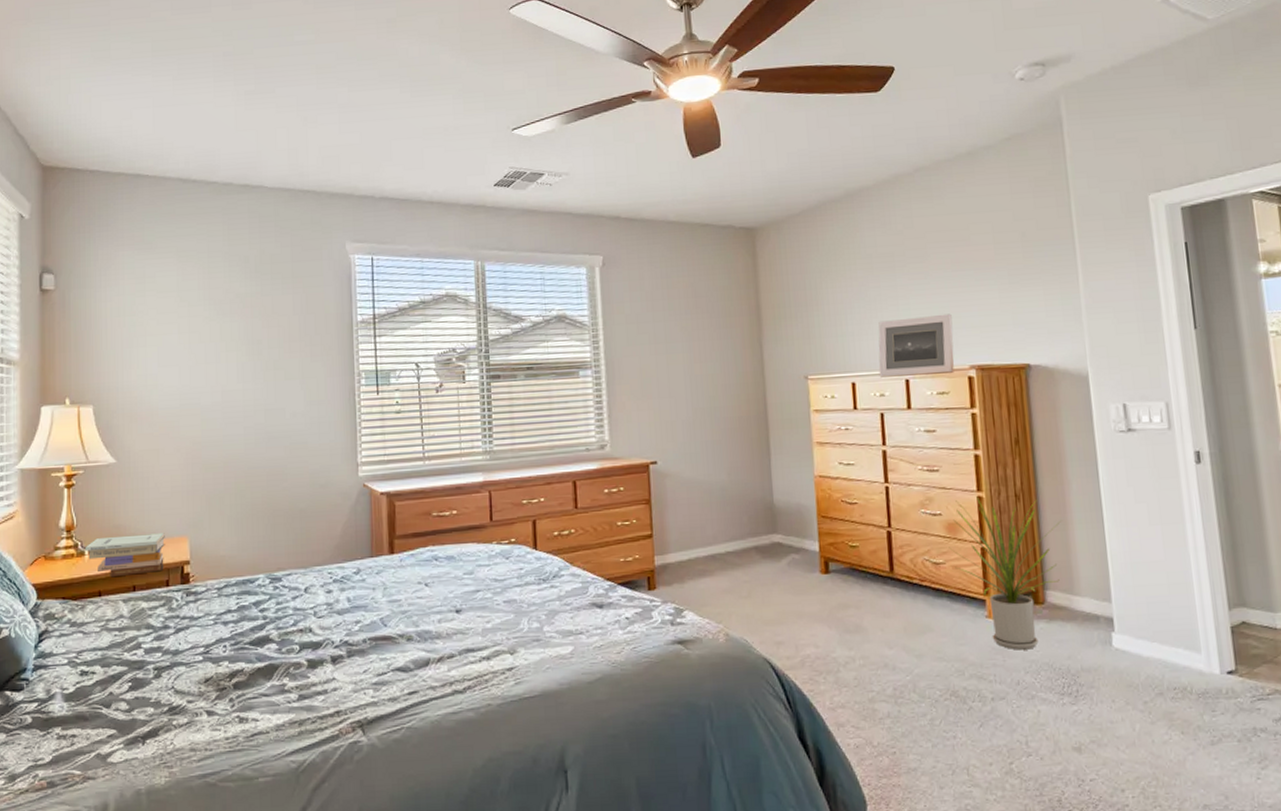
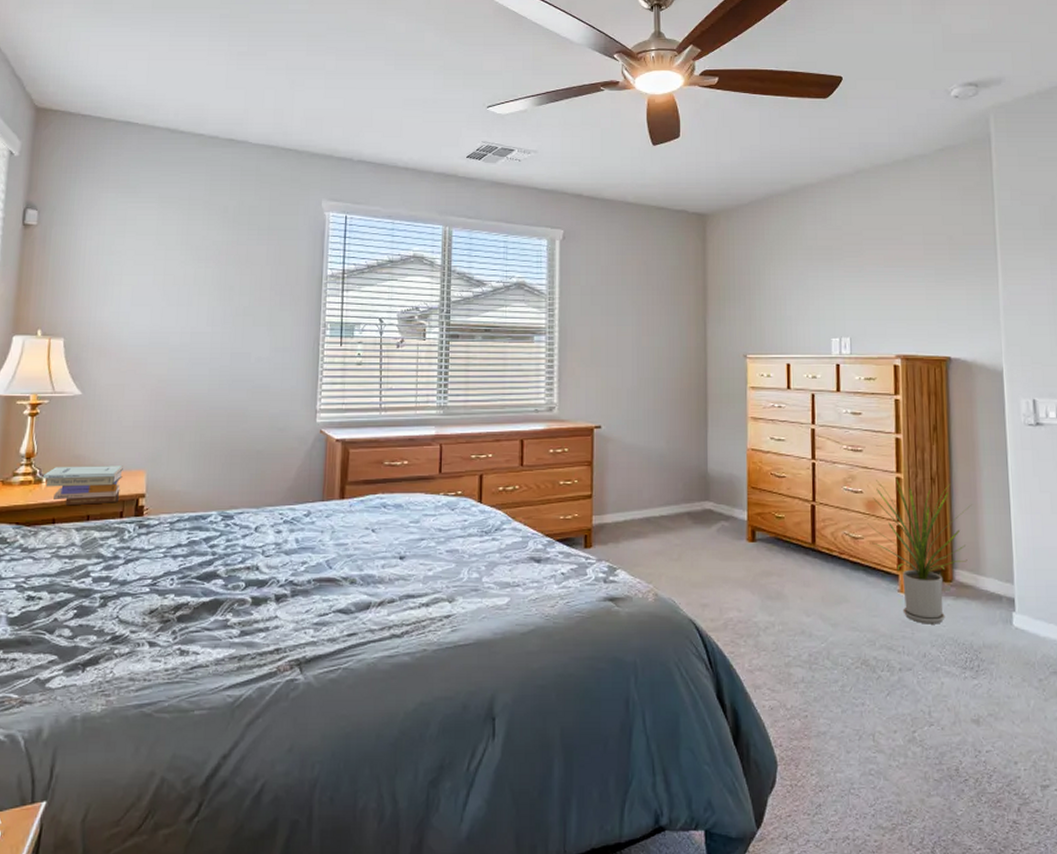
picture frame: present [878,313,954,377] -> none [812,306,883,361]

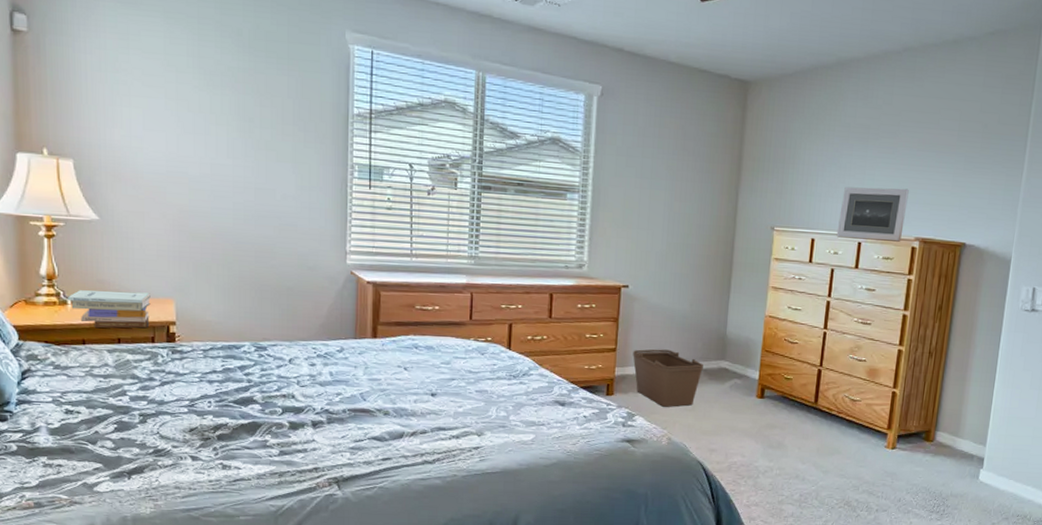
bicycle basket: none [610,492,686,558] -> present [633,349,703,407]
picture frame: none [812,306,883,361] -> present [836,186,909,242]
house plant: present [867,477,972,624] -> none [866,349,962,476]

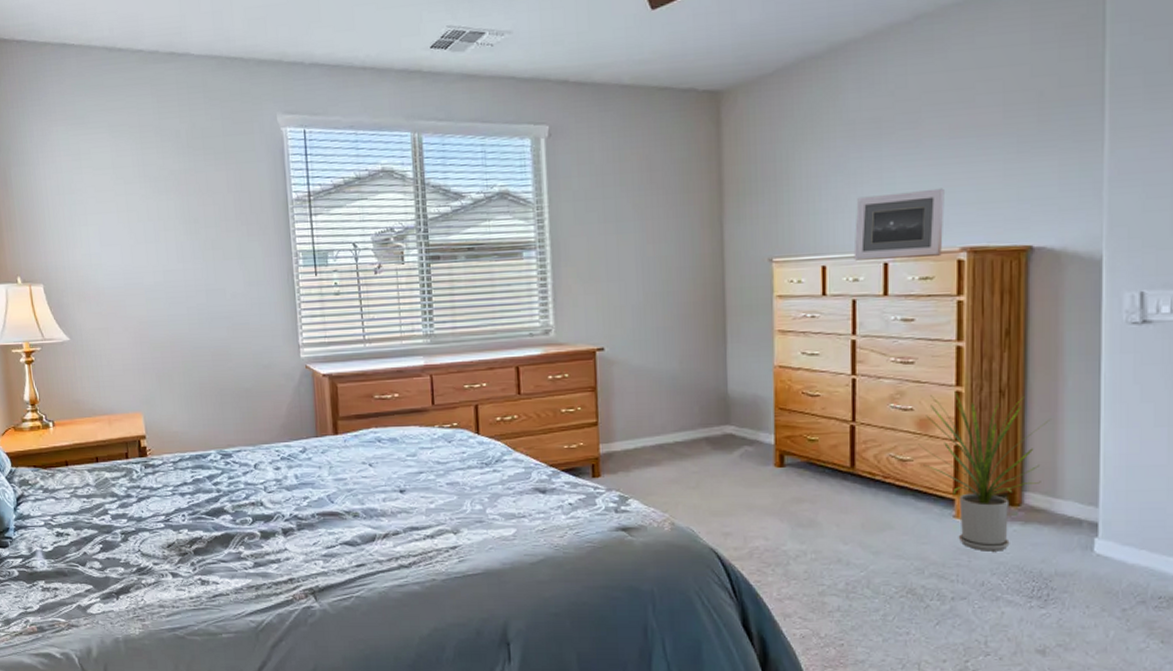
books: present [67,290,151,329] -> none [48,409,122,449]
bicycle basket: present [633,349,703,407] -> none [618,418,704,486]
house plant: none [866,349,962,476] -> present [918,391,1051,551]

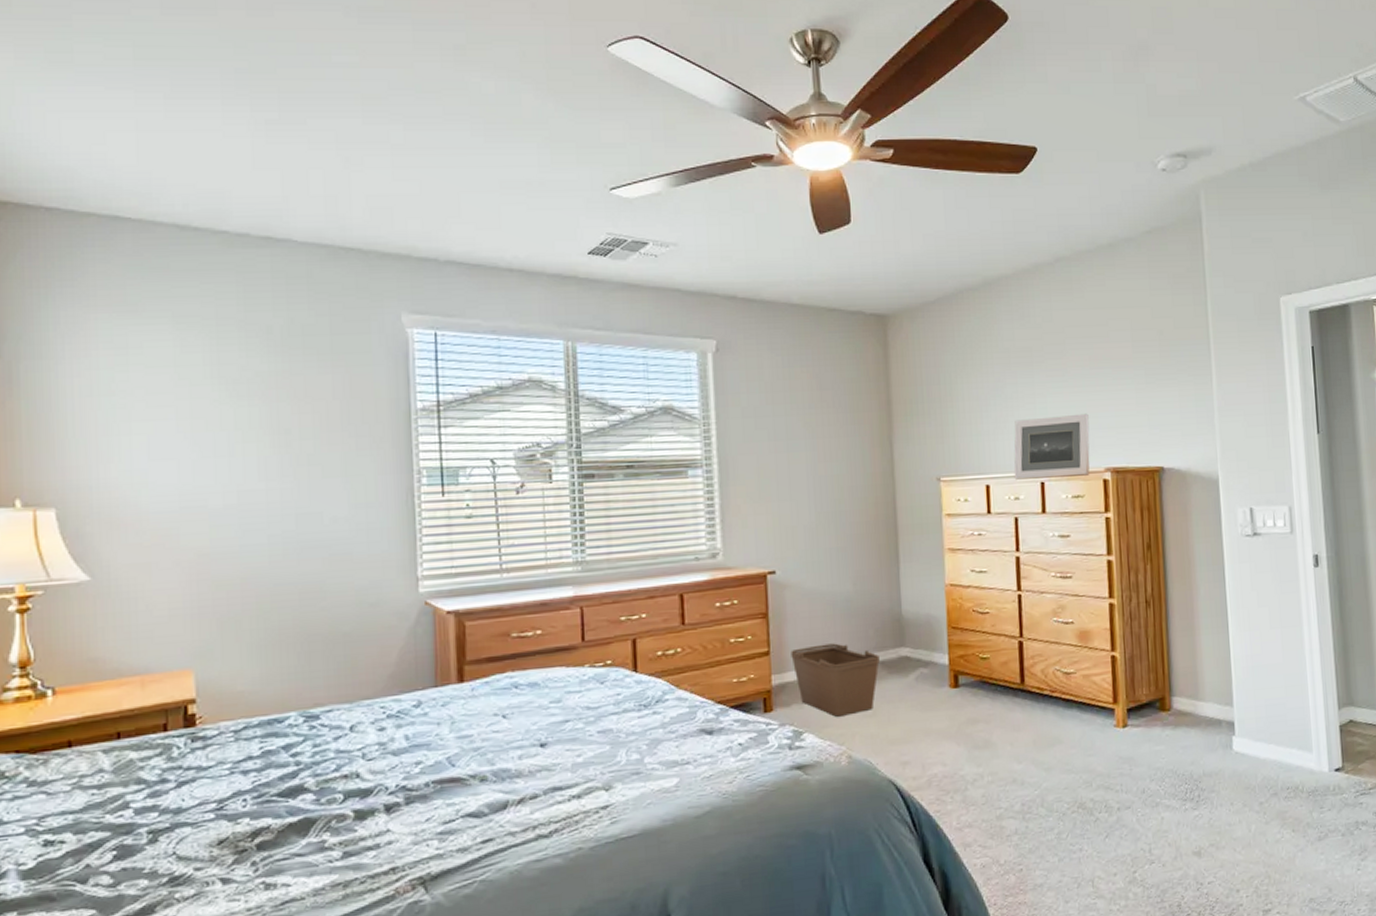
bicycle basket: none [618,418,704,486] -> present [791,643,880,717]
house plant: present [918,391,1051,551] -> none [1080,603,1189,758]

